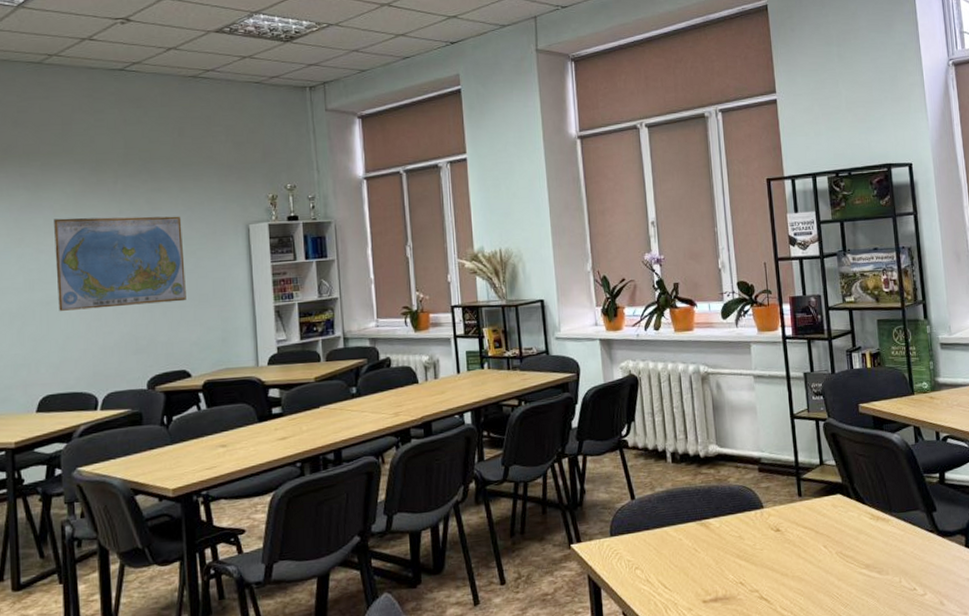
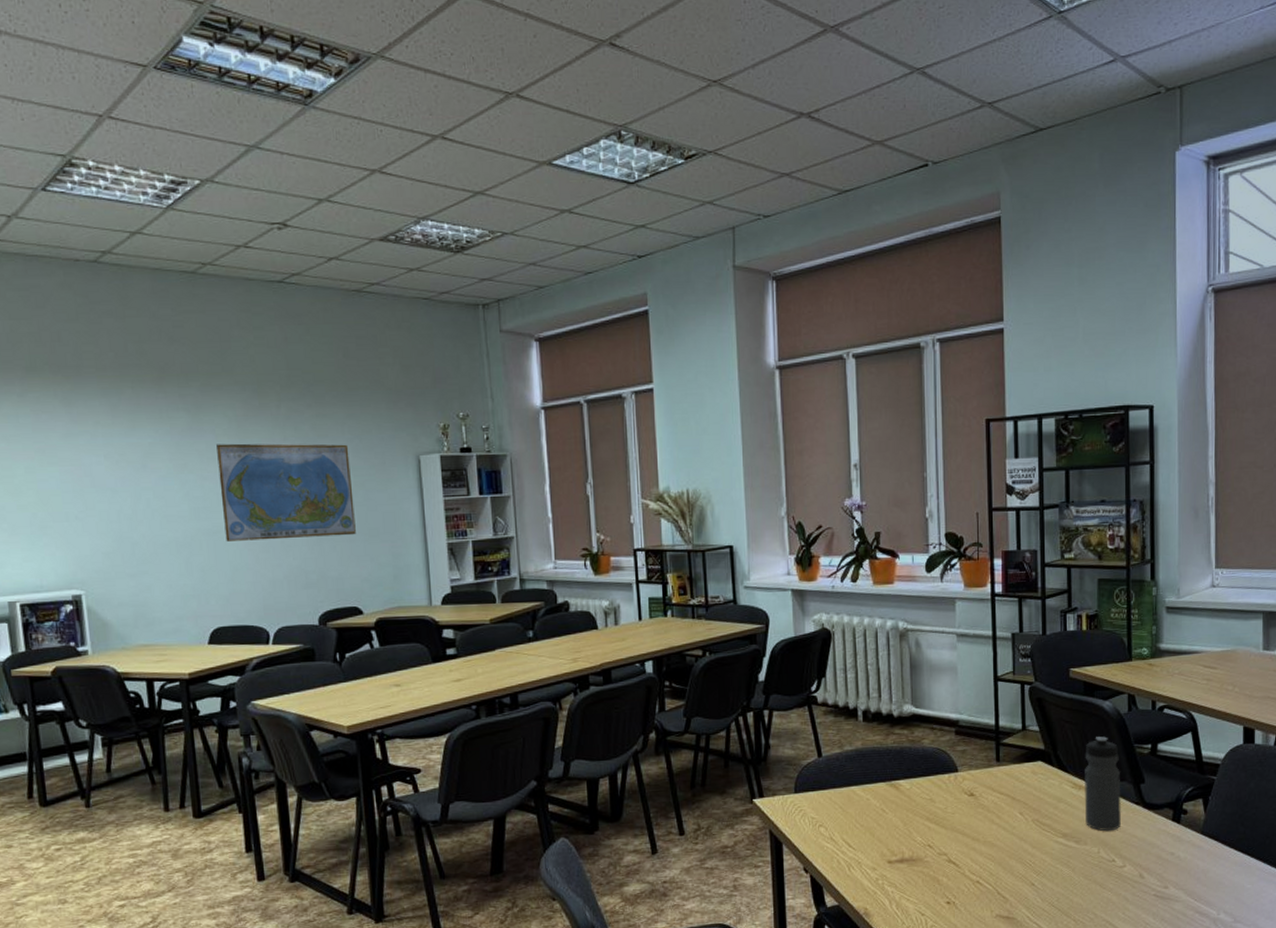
water bottle: none [879,468,918,561] -> present [1084,736,1122,832]

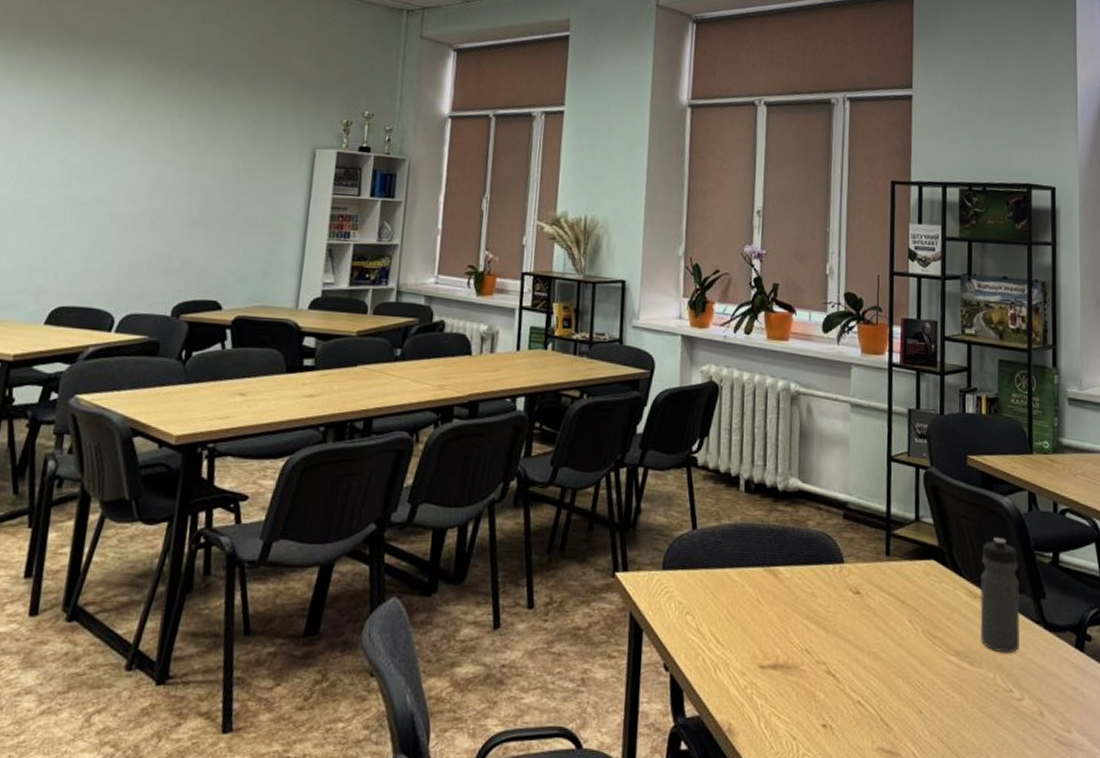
world map: present [216,443,356,541] -> none [92,112,244,224]

